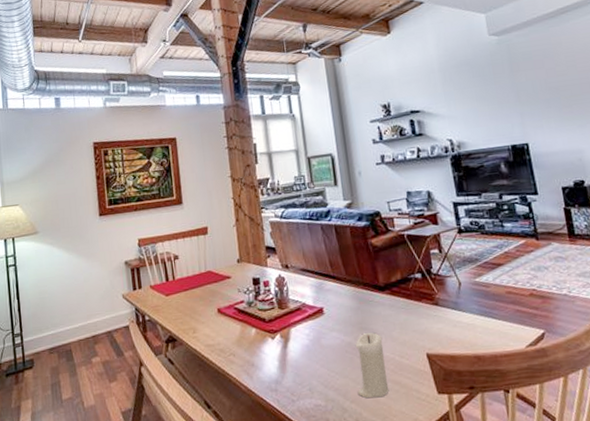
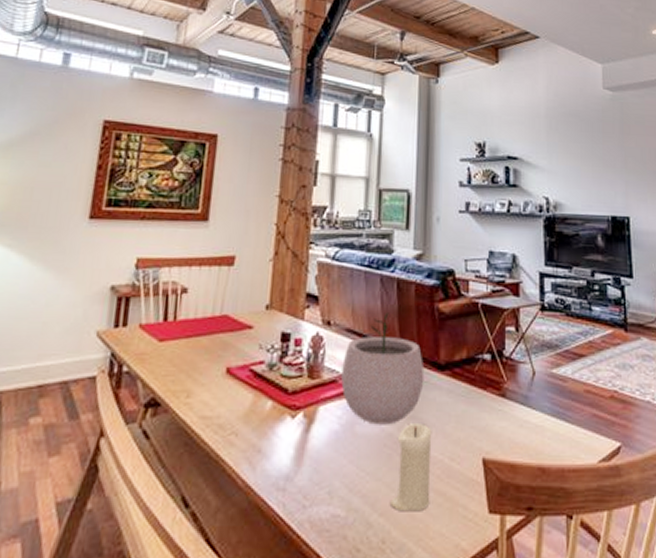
plant pot: none [302,252,370,338] -> present [341,312,425,425]

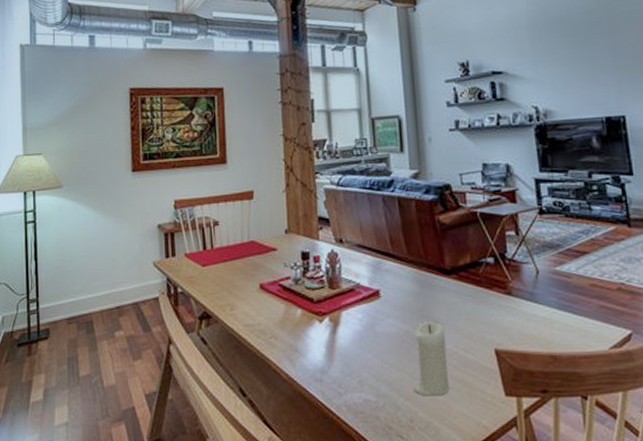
plant pot: present [341,312,425,425] -> none [357,228,433,325]

